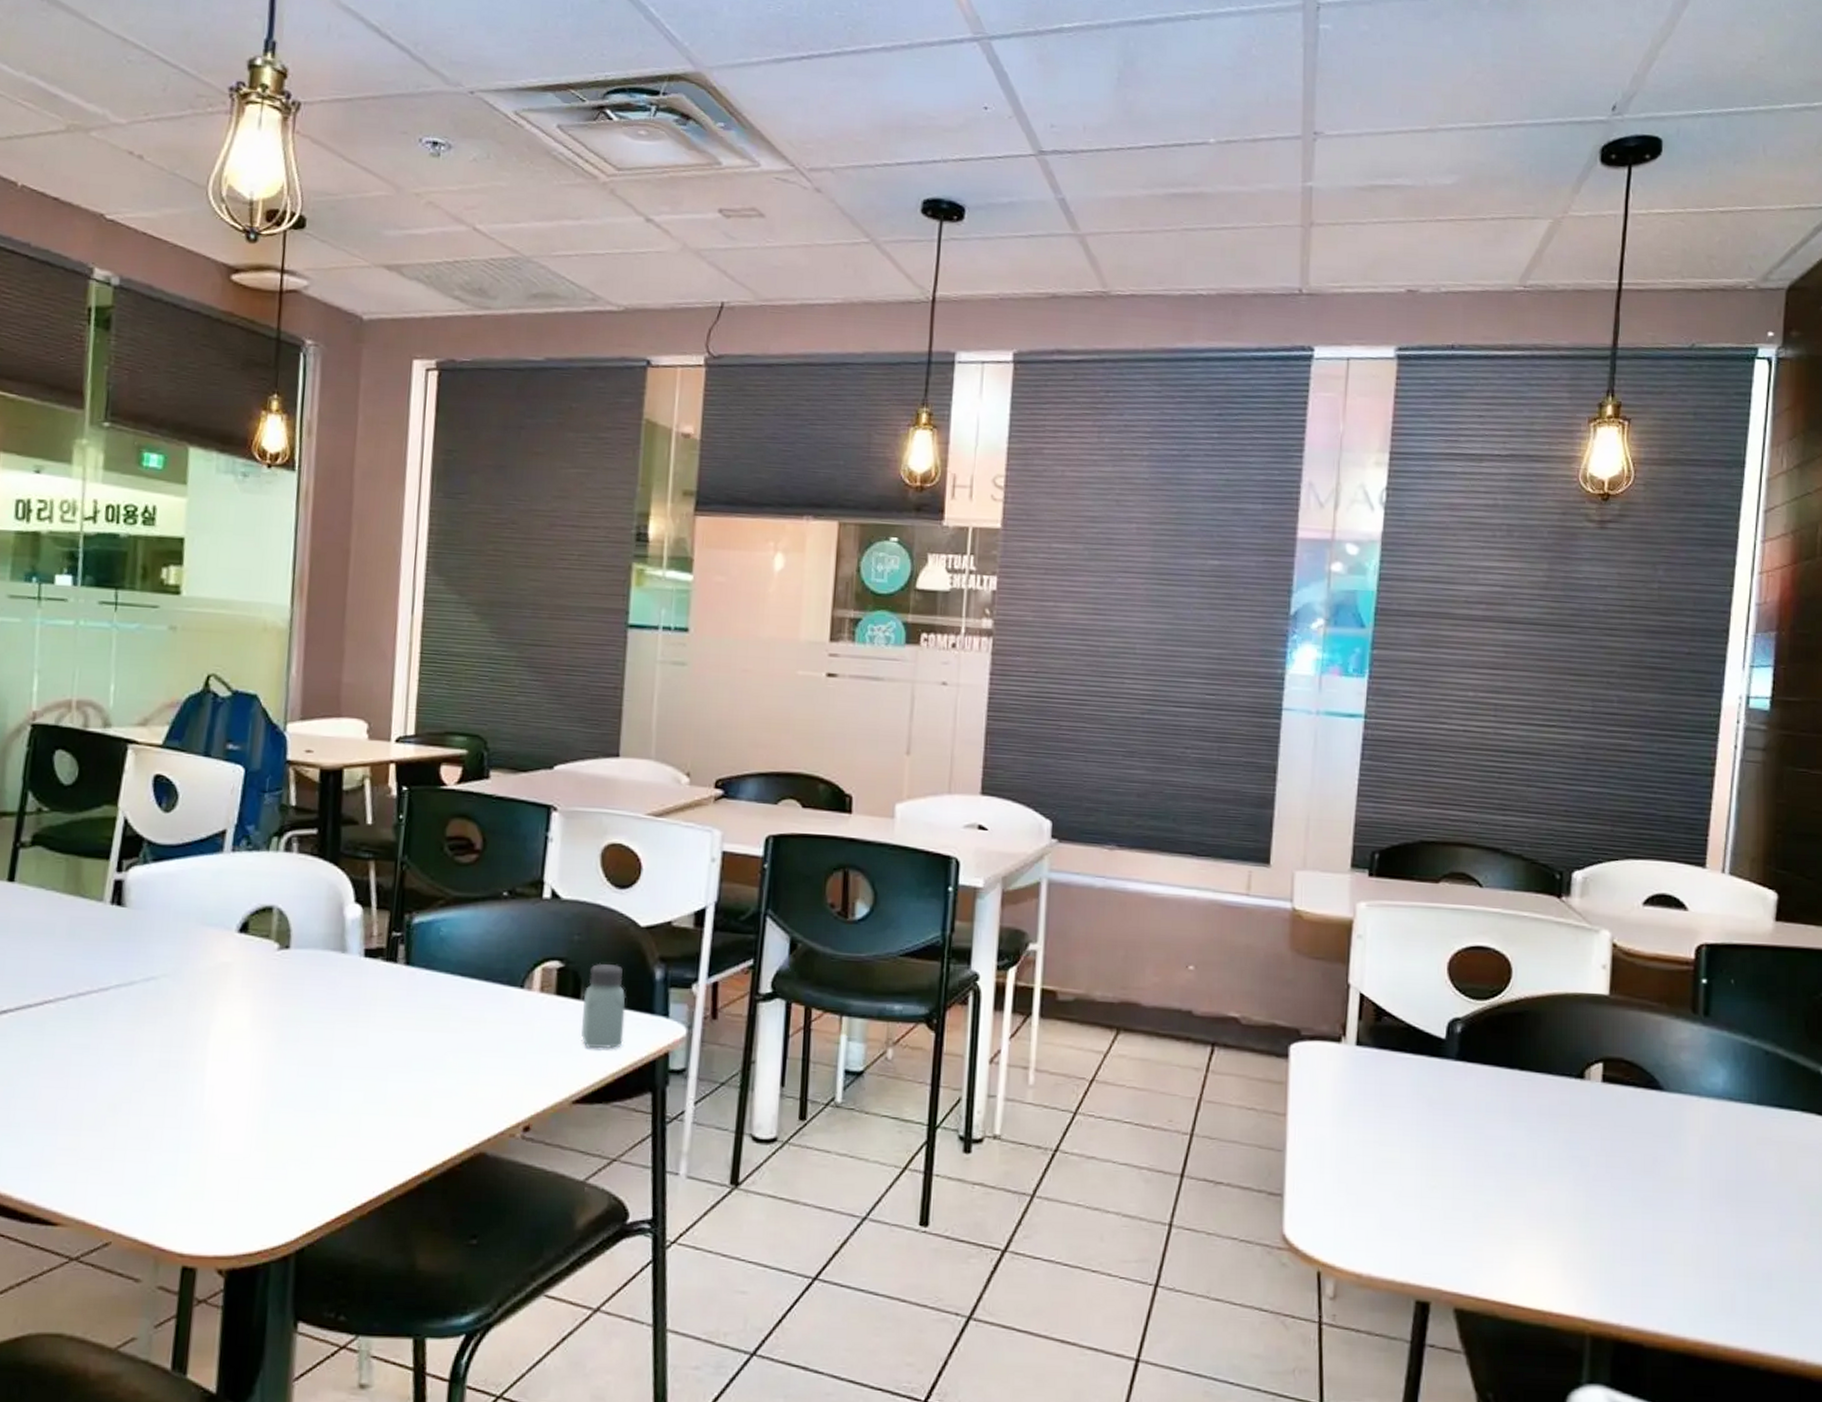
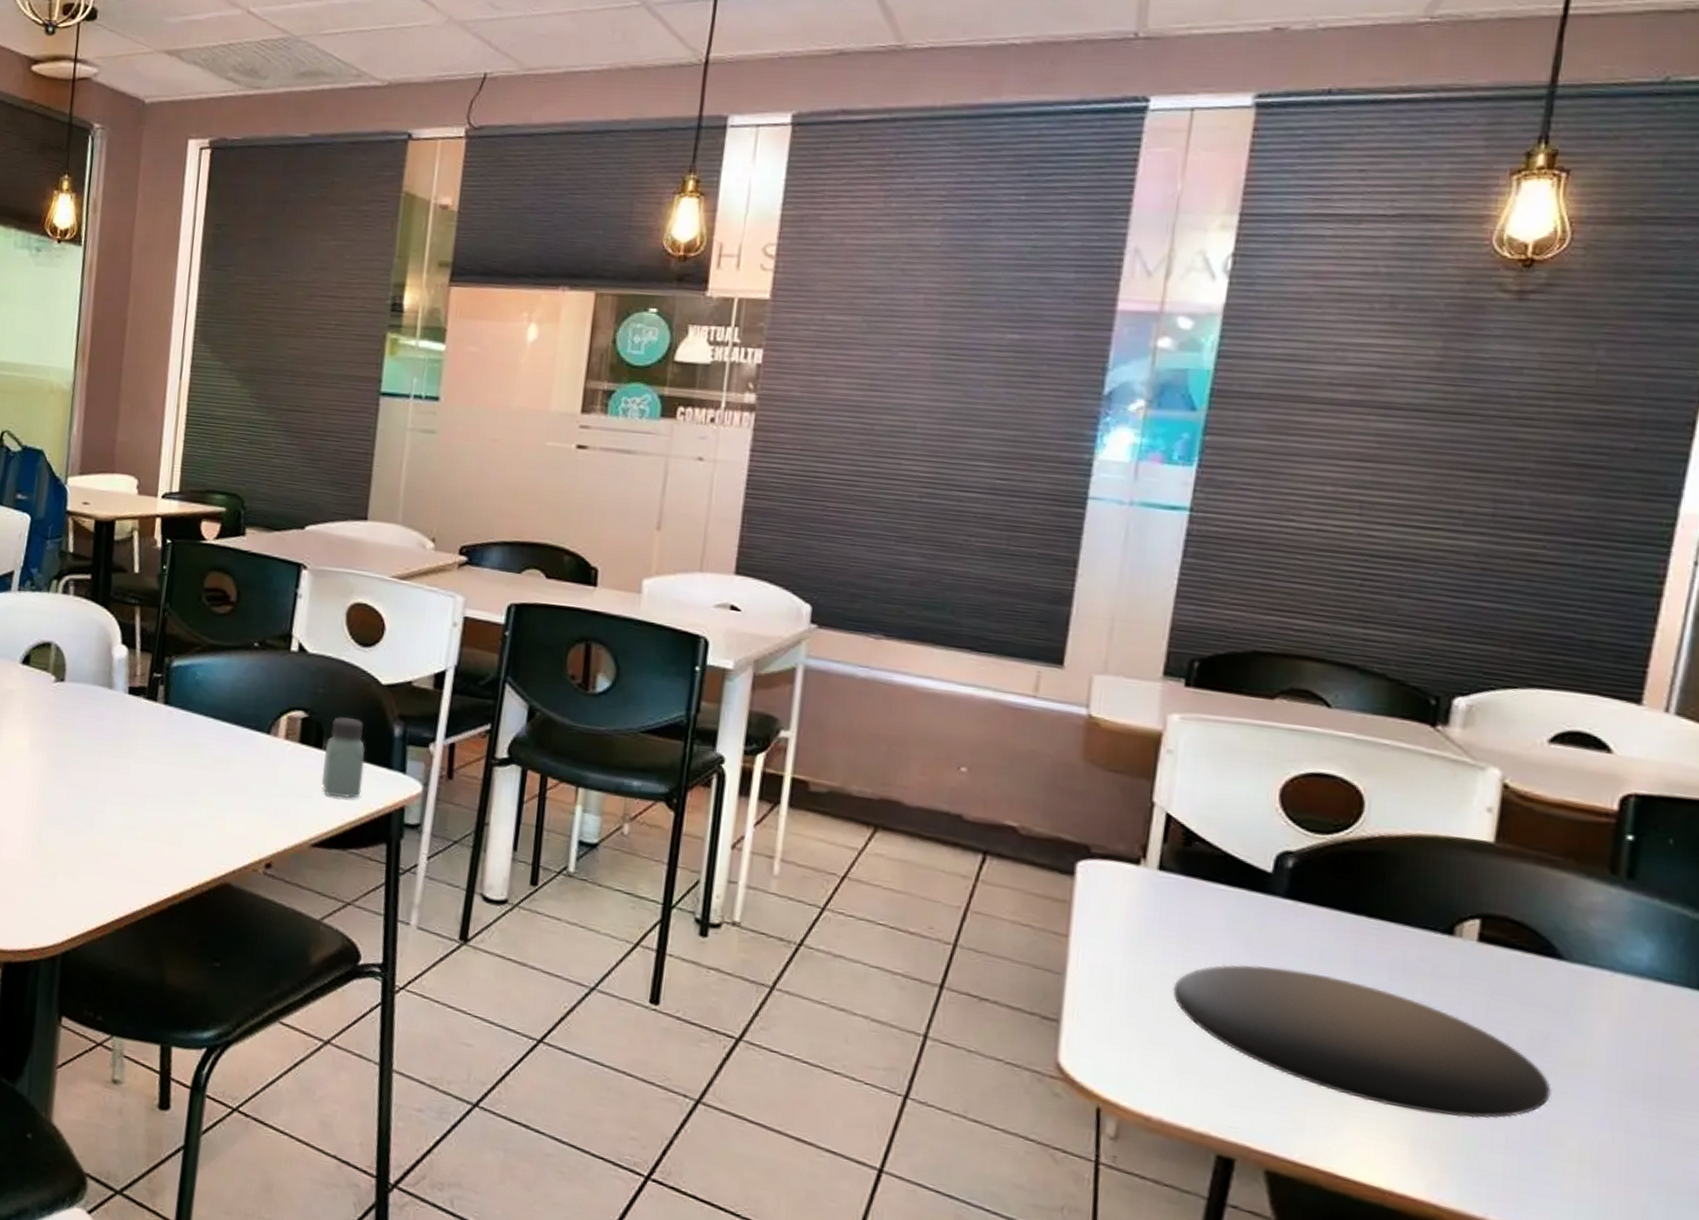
plate: none [1373,1123,1661,1239] -> present [1172,964,1551,1119]

